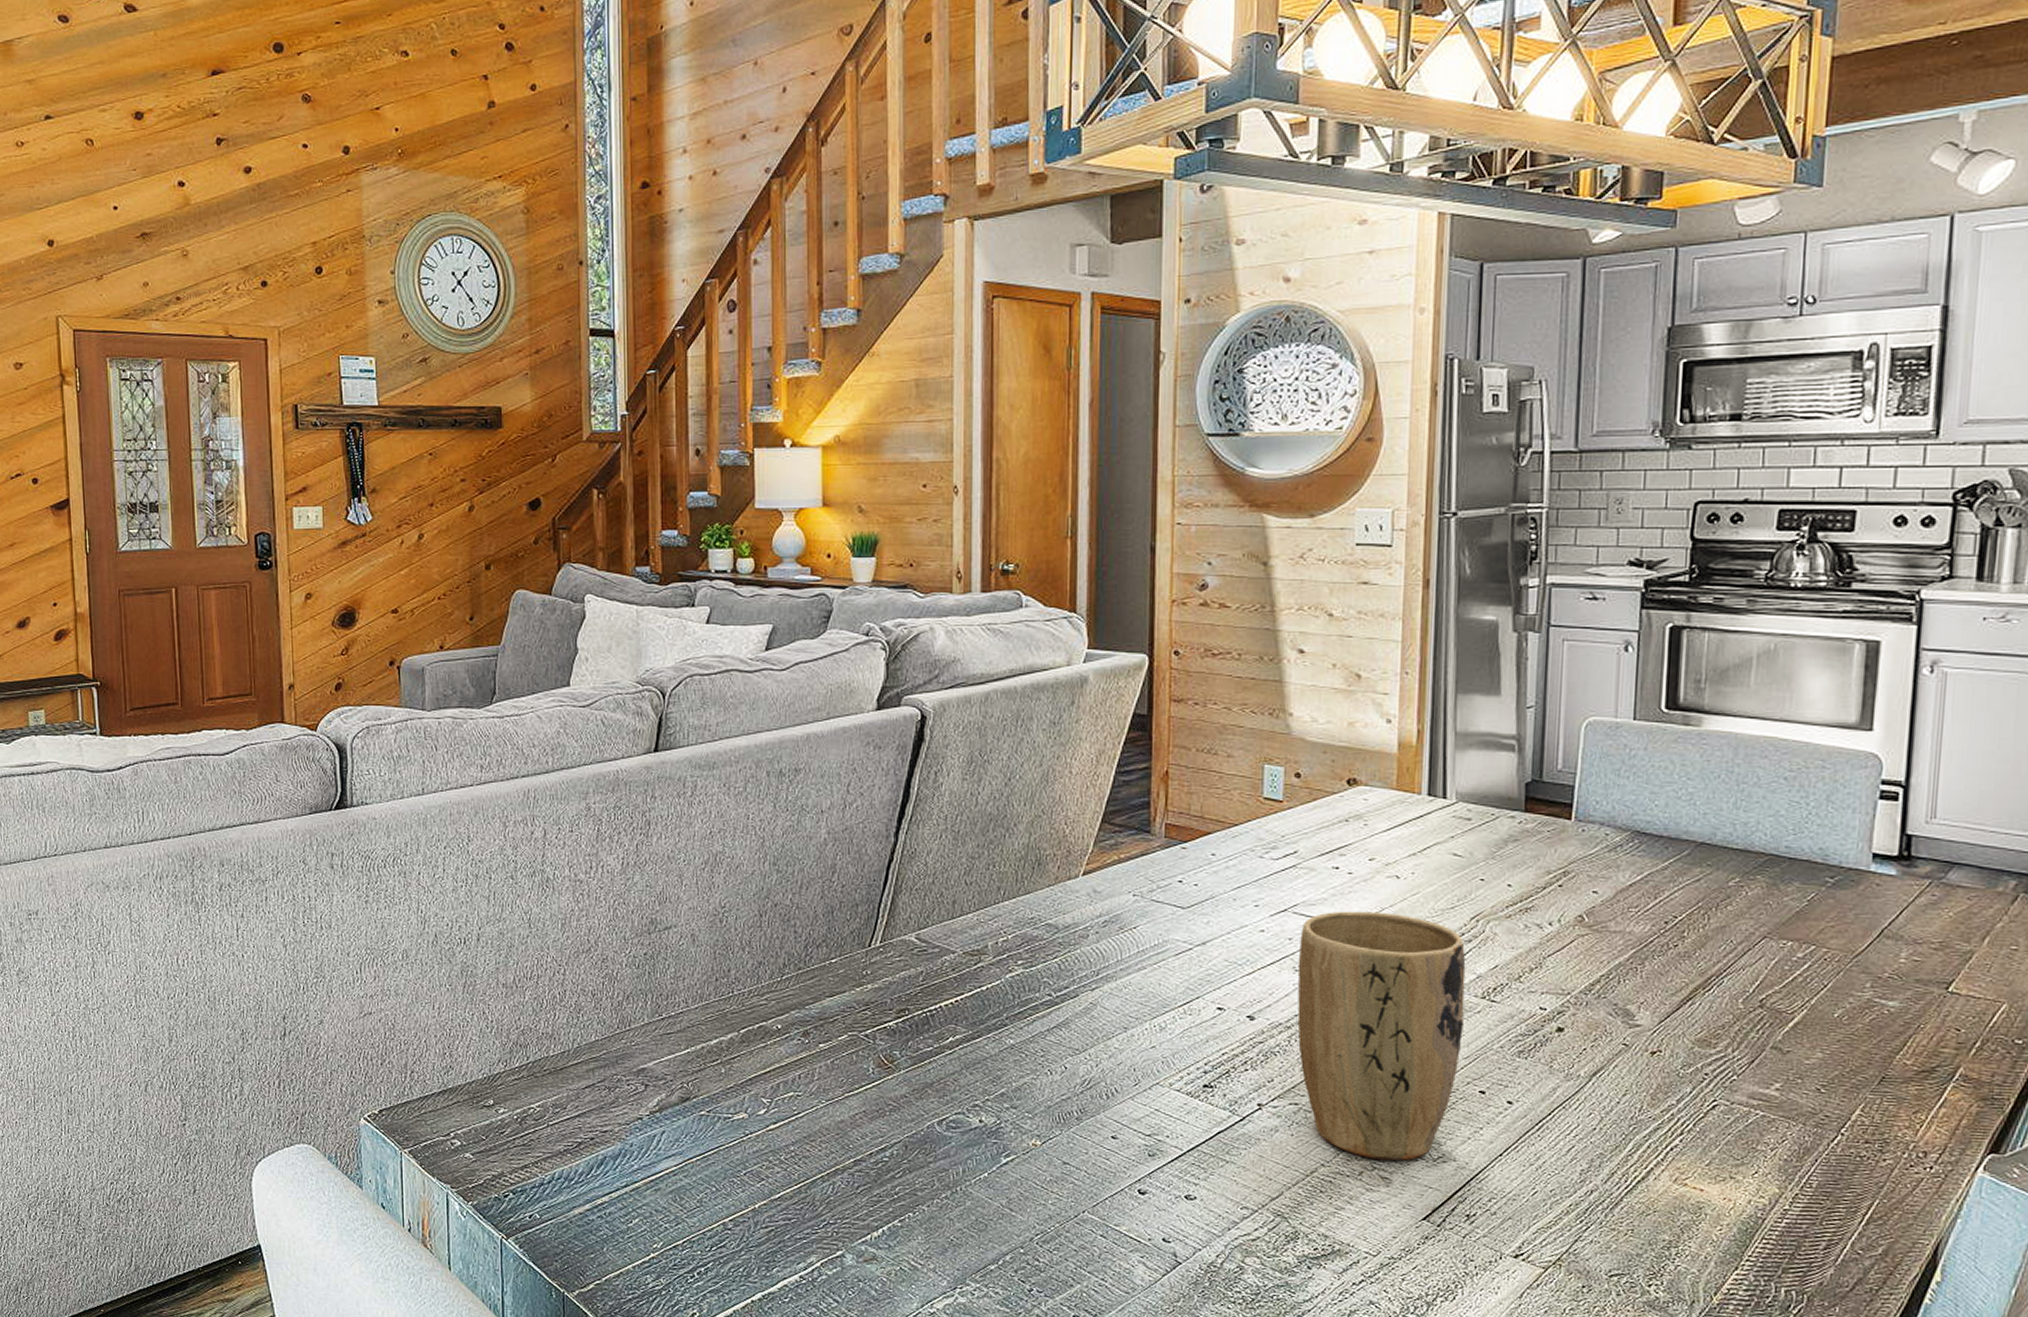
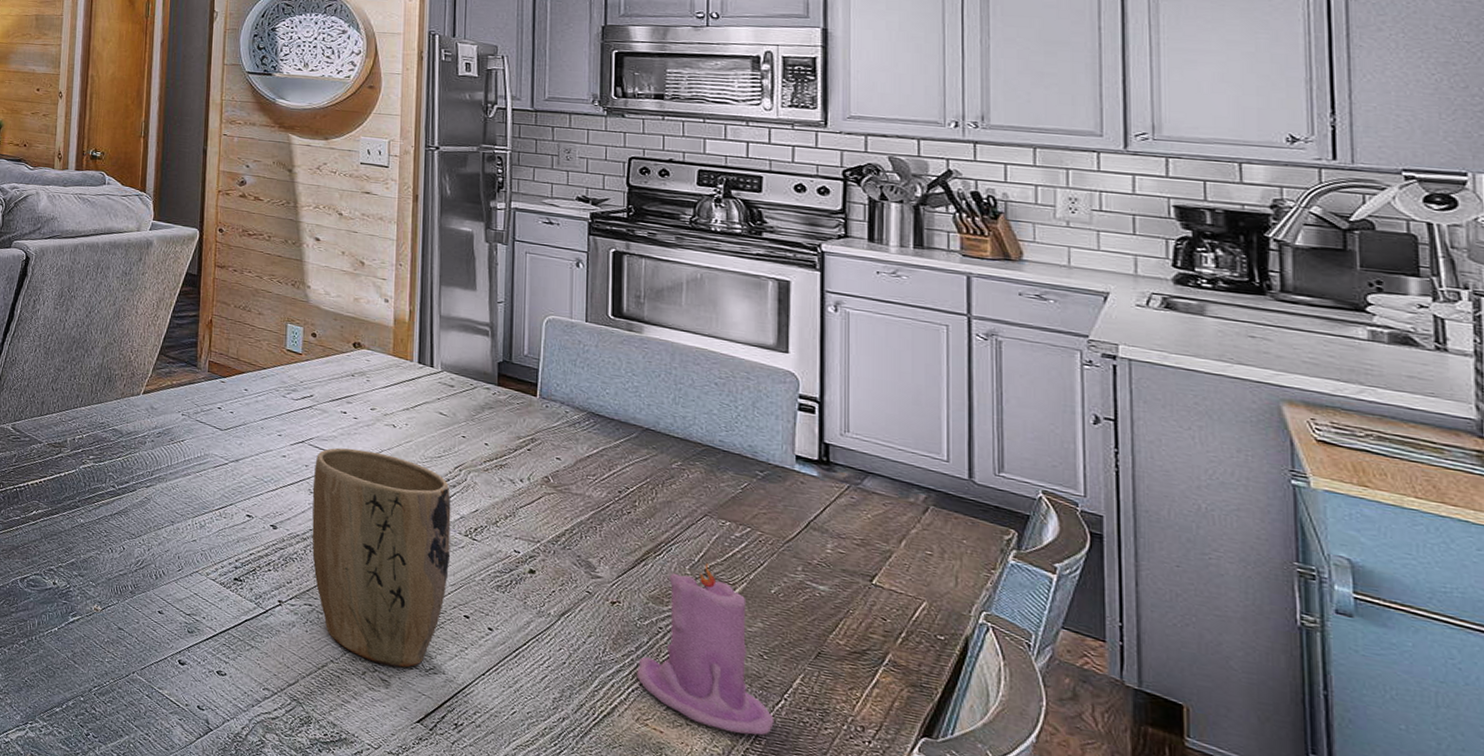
candle: none [1676,993,1828,1180] -> present [636,563,774,736]

